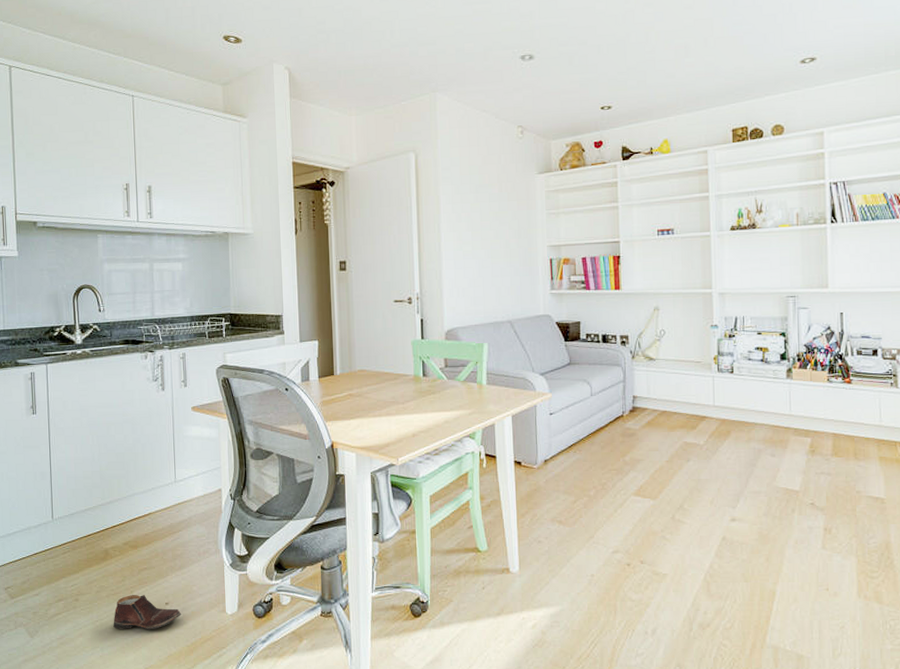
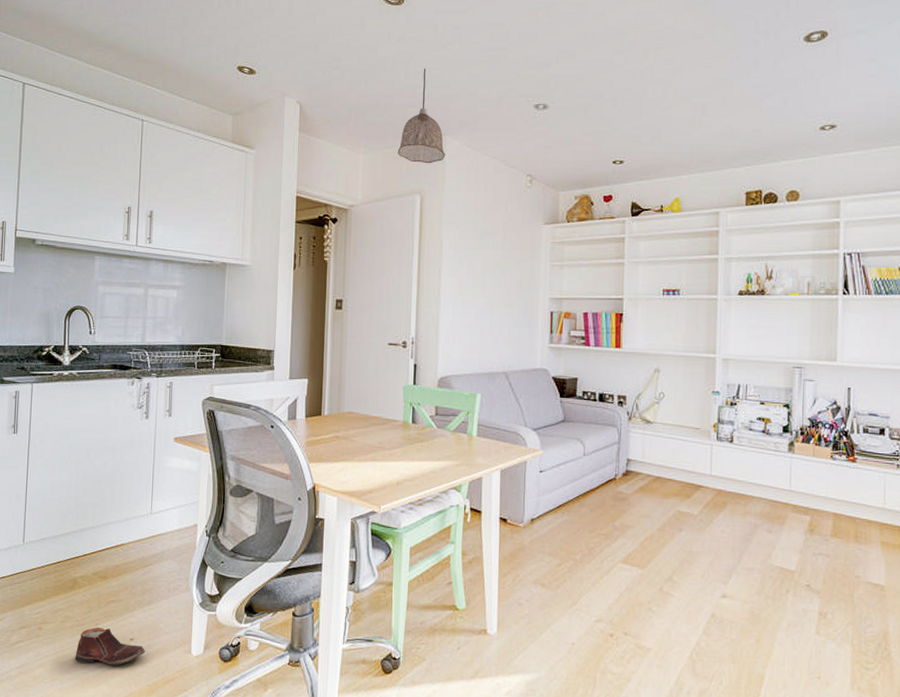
pendant lamp: none [389,26,437,122] -> present [398,68,446,164]

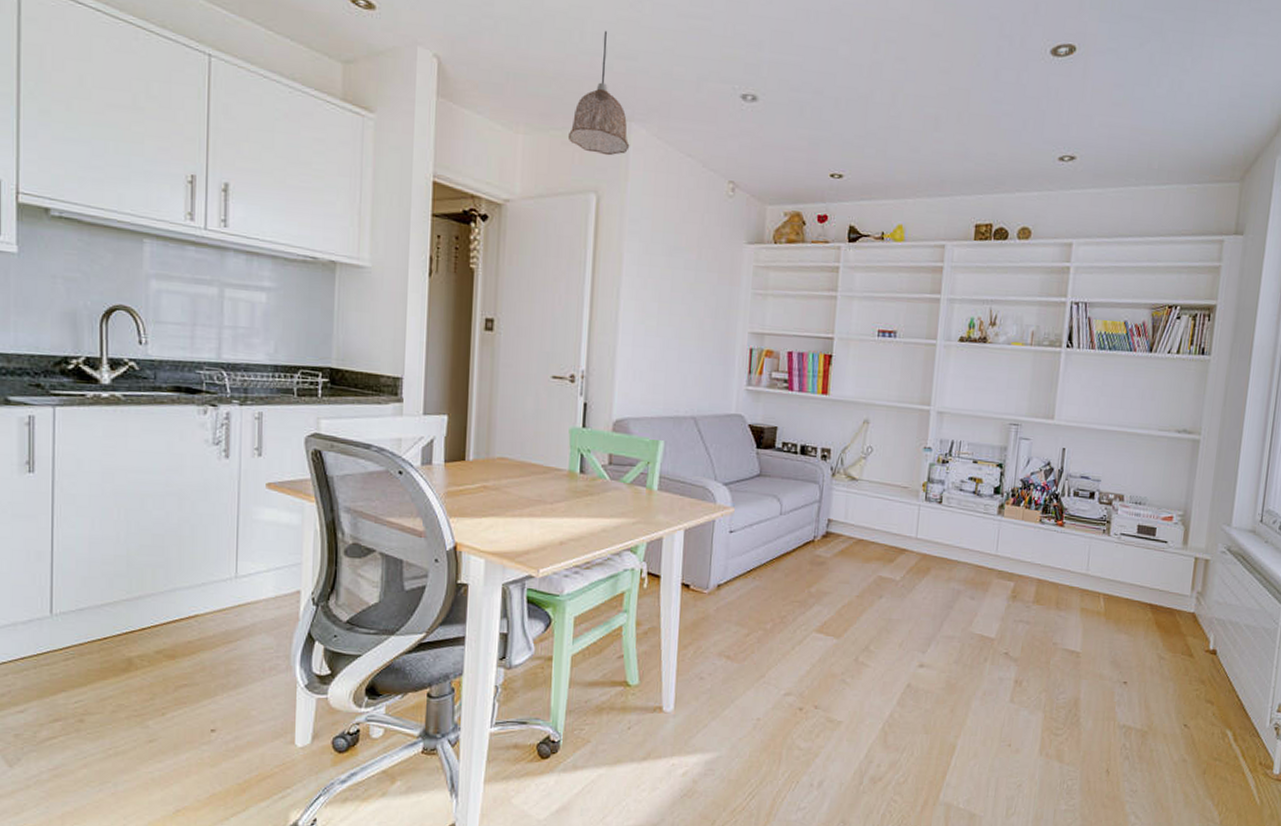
shoe: present [75,627,146,666] -> none [133,716,233,763]

